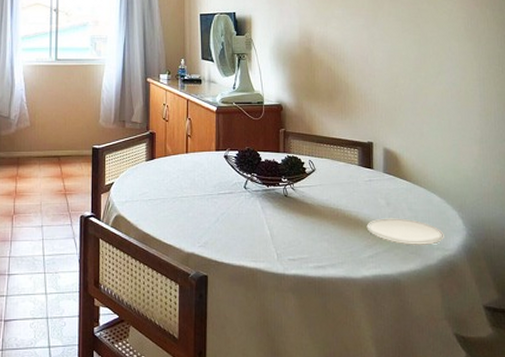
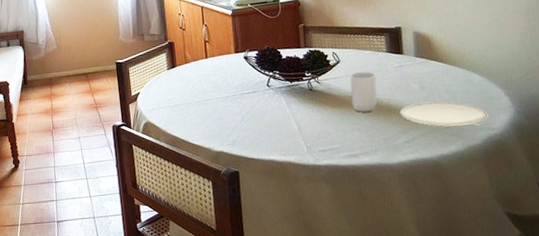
cup: none [323,183,348,223] -> present [350,72,377,112]

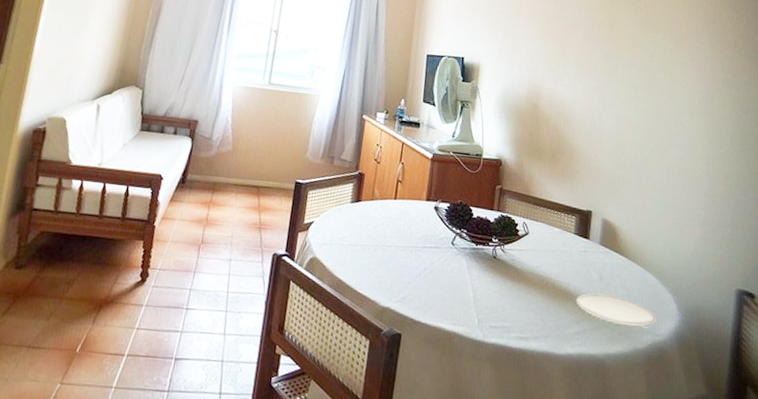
cup: present [350,72,377,112] -> none [531,248,561,293]

